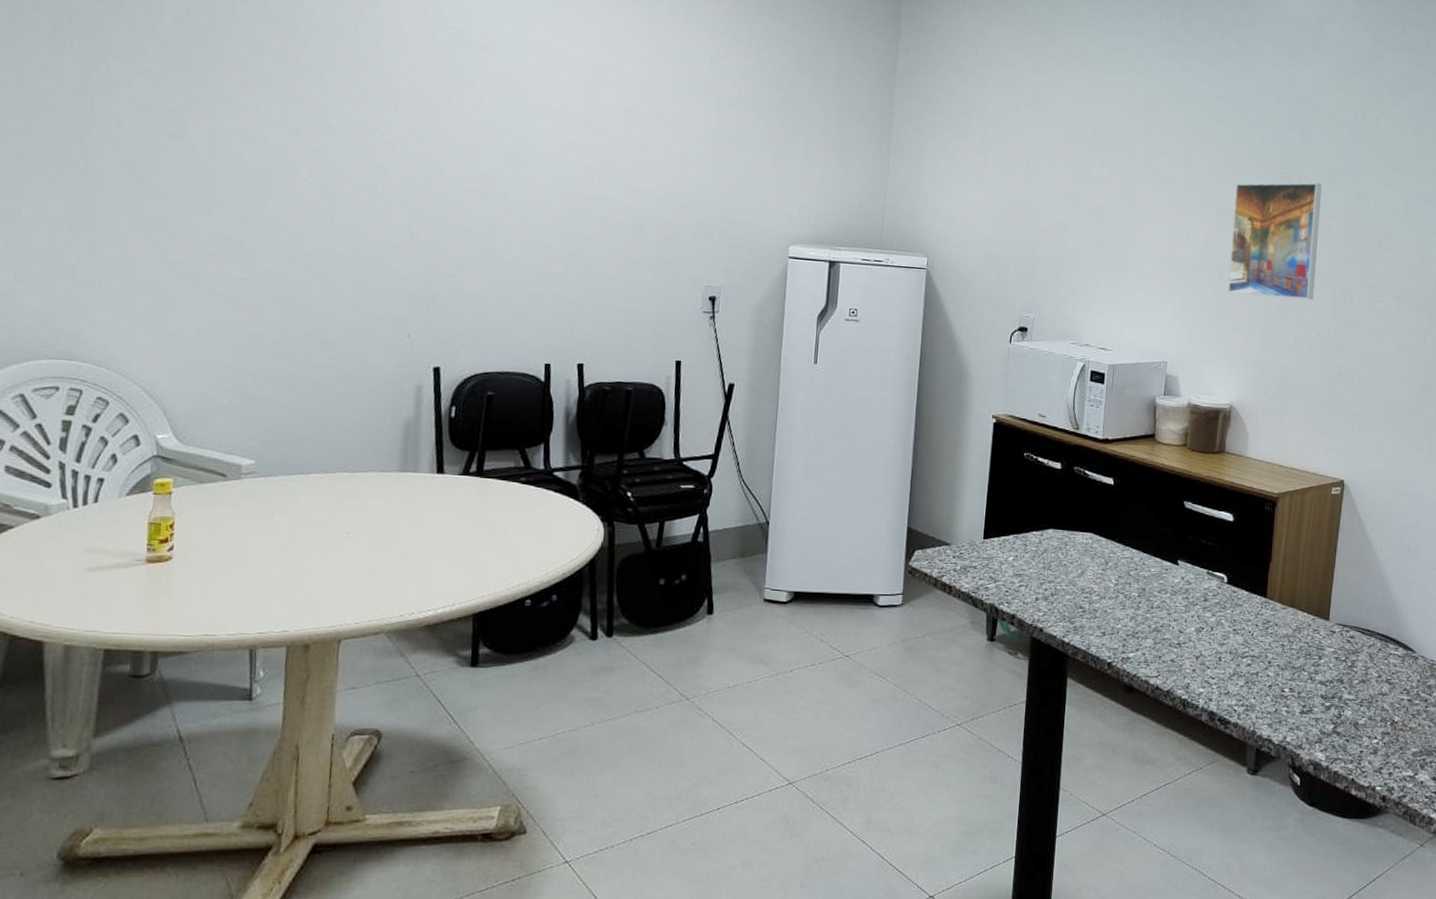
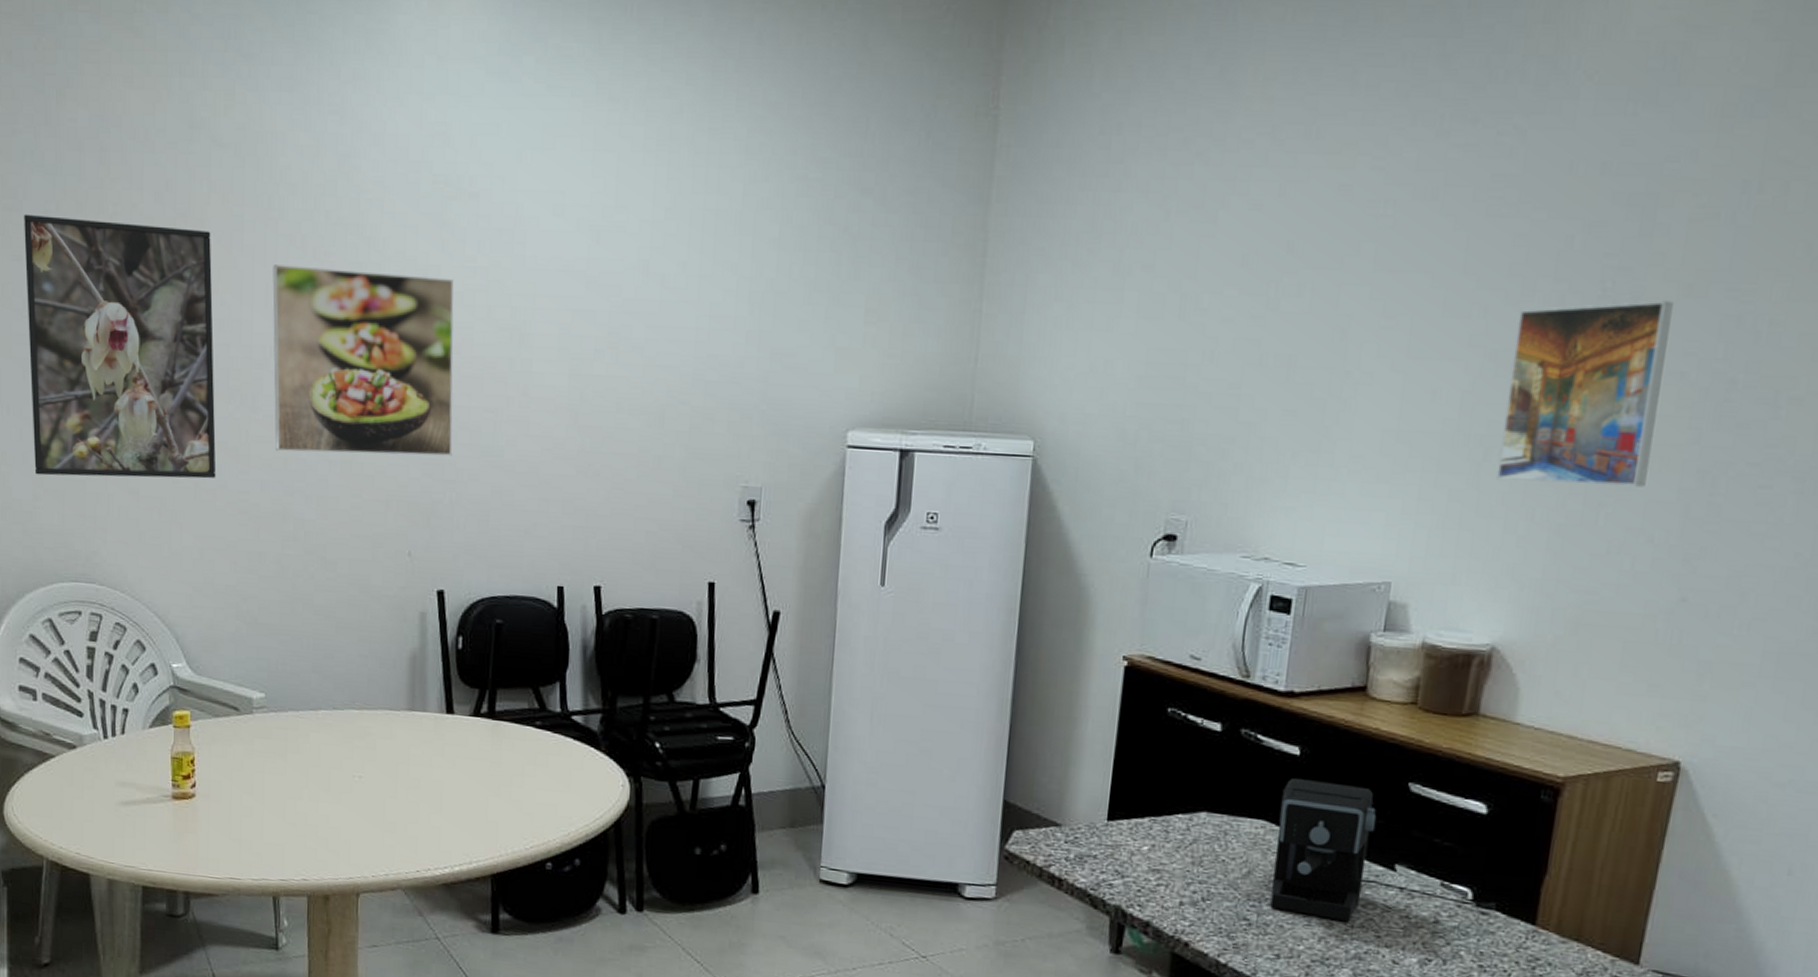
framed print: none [18,24,231,268] -> present [24,214,217,479]
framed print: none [282,87,462,255] -> present [272,265,454,457]
coffee maker: none [1097,502,1242,604] -> present [1270,778,1496,921]

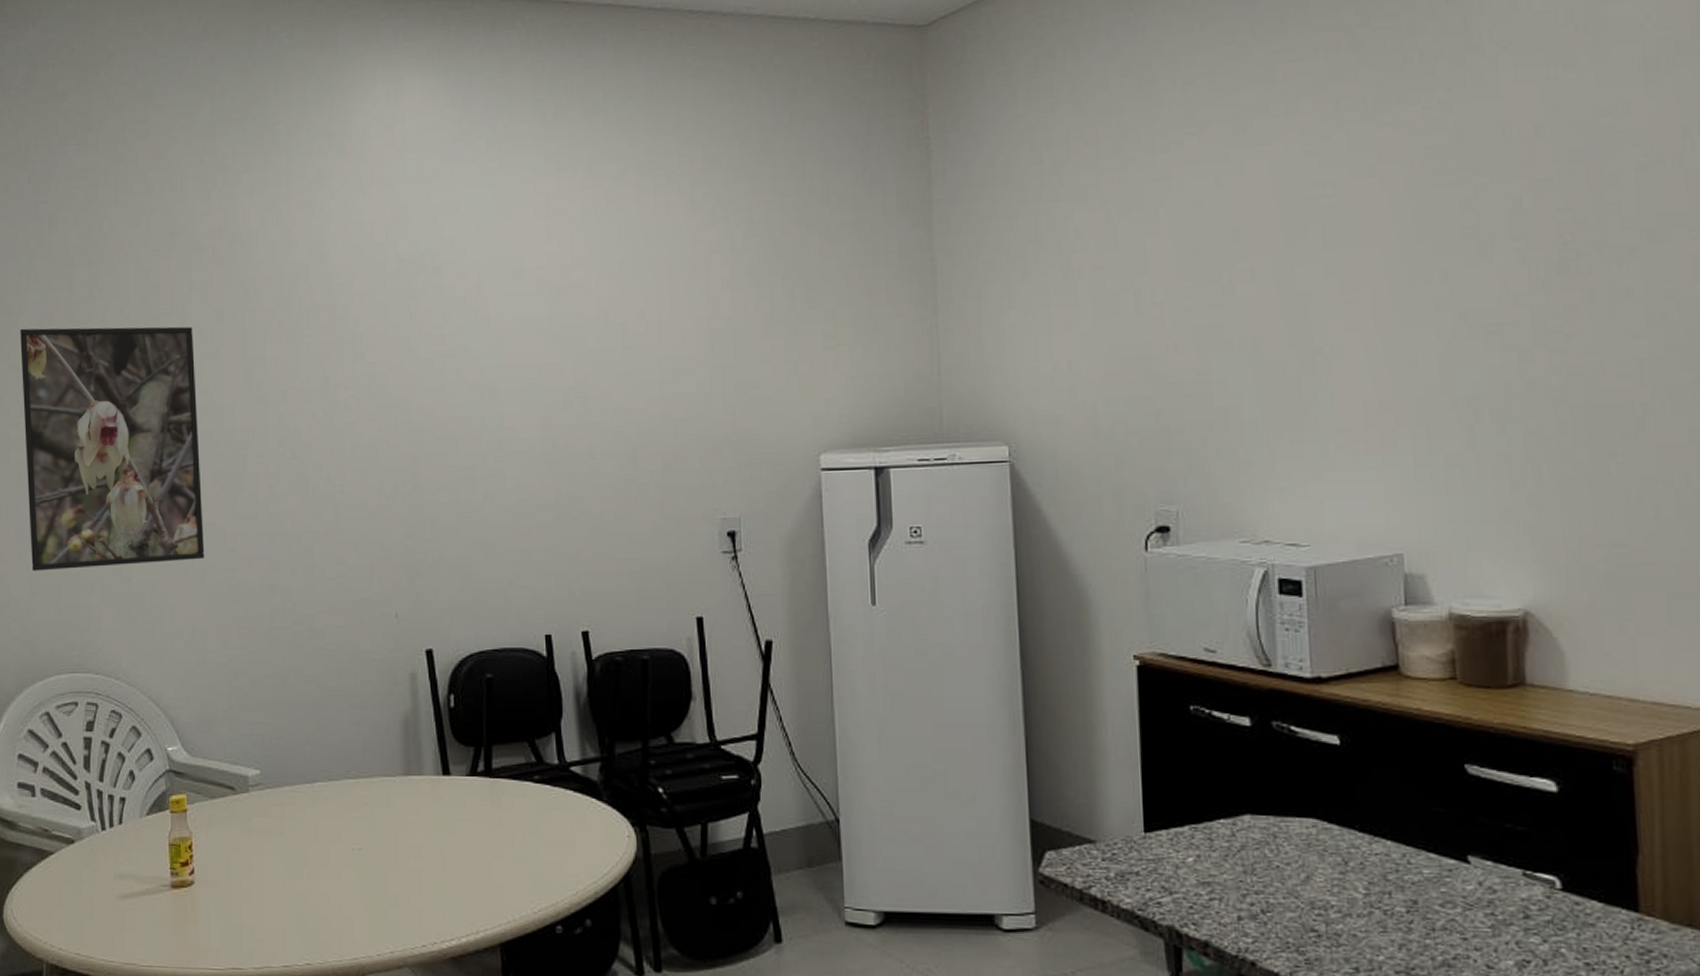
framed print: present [272,265,454,457] -> none [252,347,432,527]
coffee maker: present [1270,778,1496,921] -> none [1328,770,1589,924]
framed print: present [1497,300,1673,487] -> none [1482,247,1652,440]

